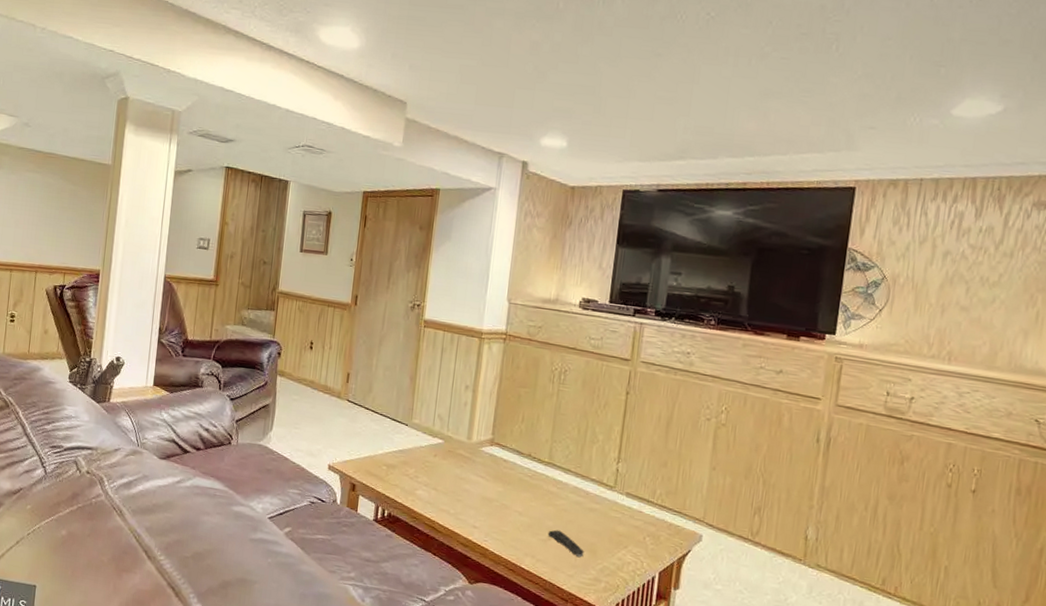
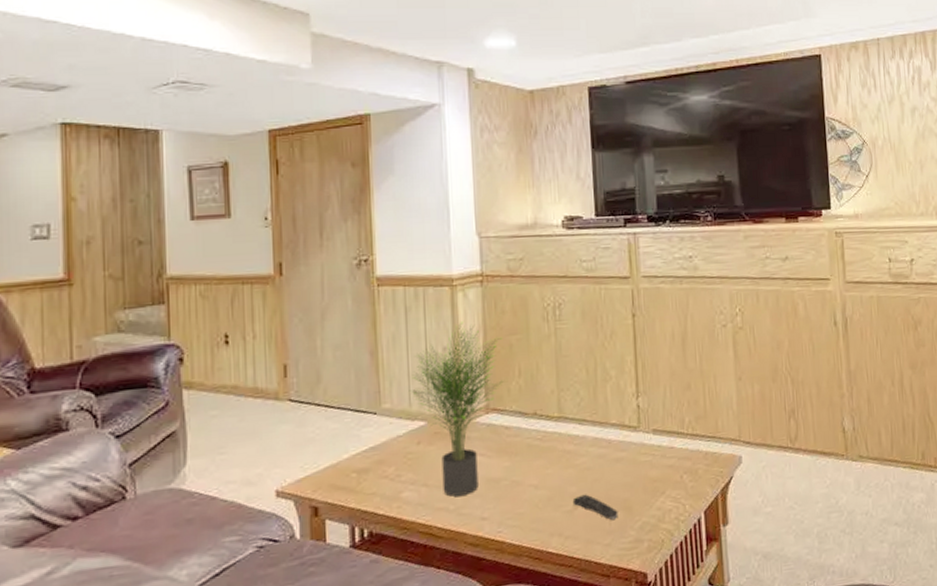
potted plant: none [434,368,513,505] -> present [409,322,504,496]

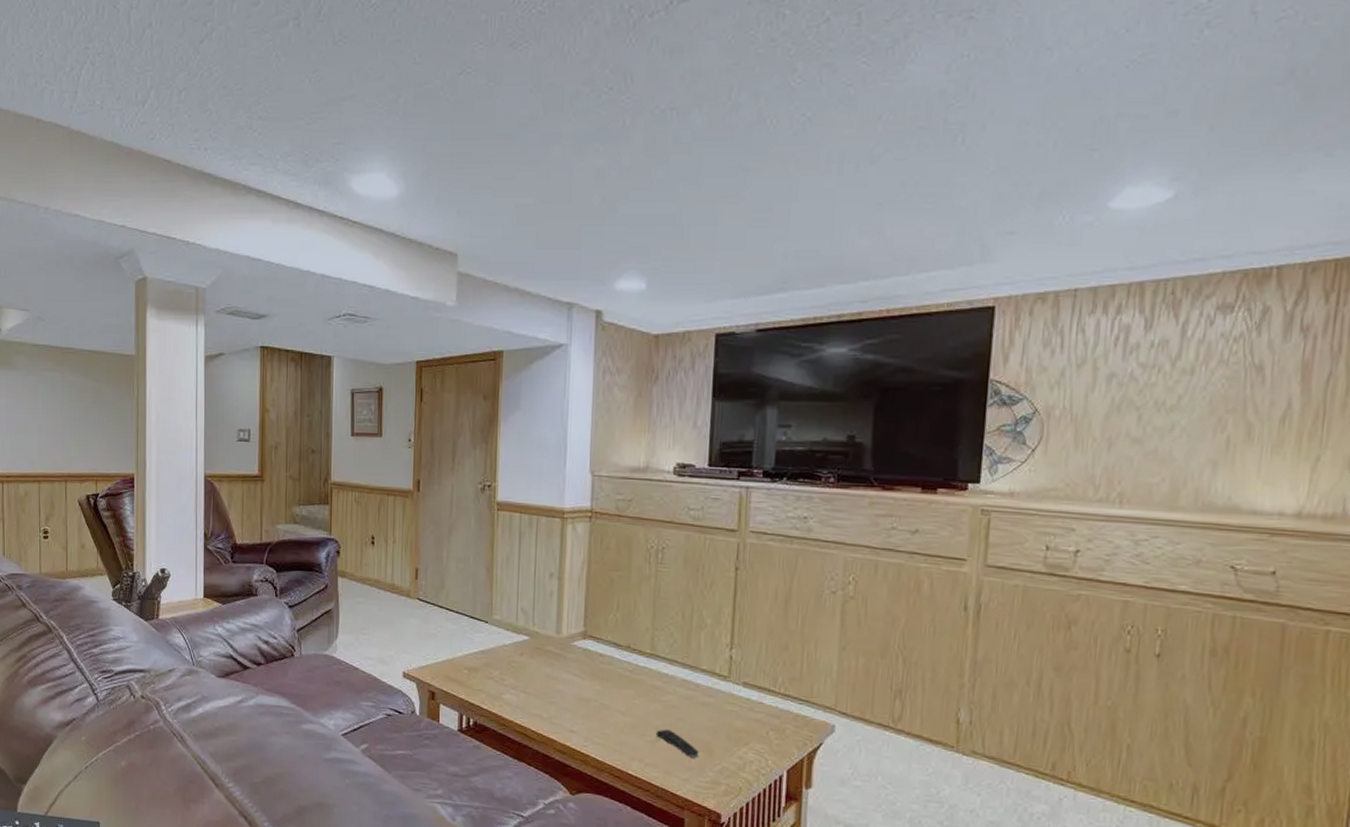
potted plant: present [409,322,504,496] -> none [517,552,604,708]

